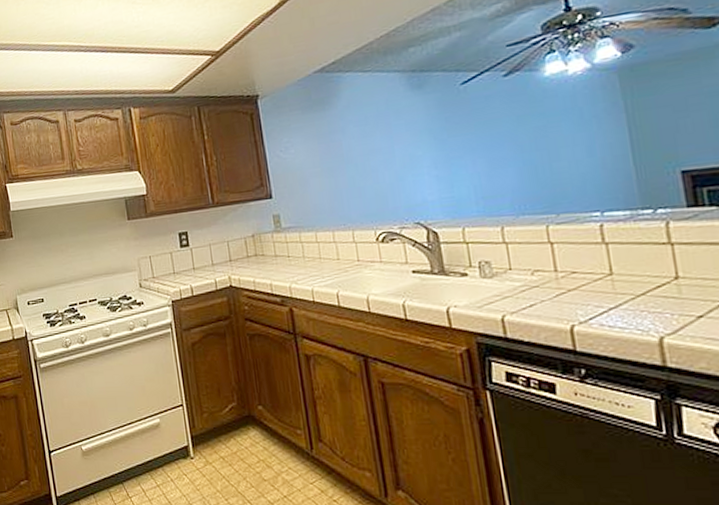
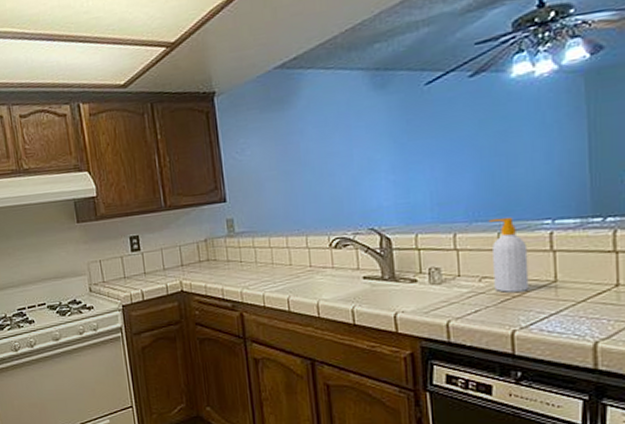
soap bottle: none [535,209,584,286] -> present [488,217,529,293]

